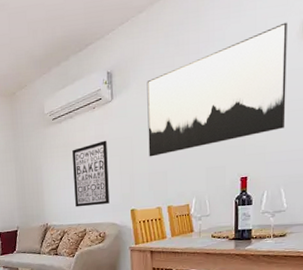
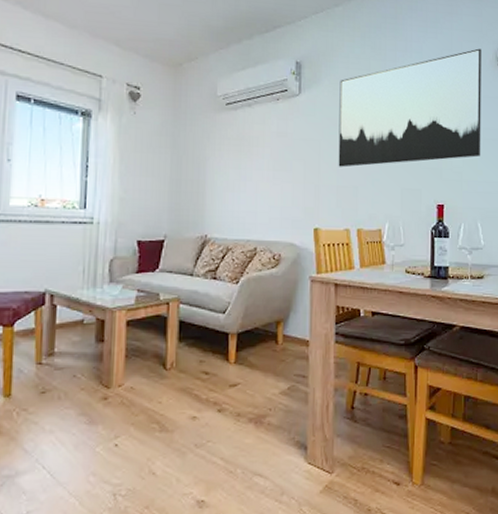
wall art: present [72,140,110,207] -> none [246,139,290,219]

